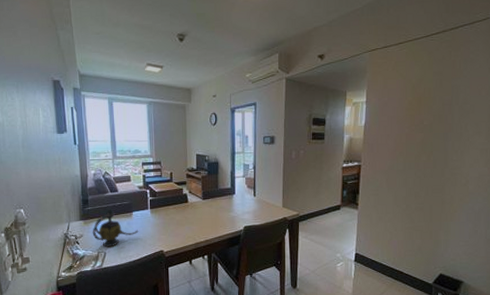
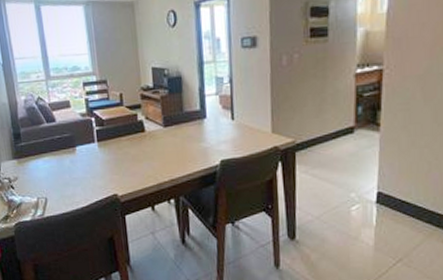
teapot: present [92,208,139,247] -> none [28,142,86,192]

